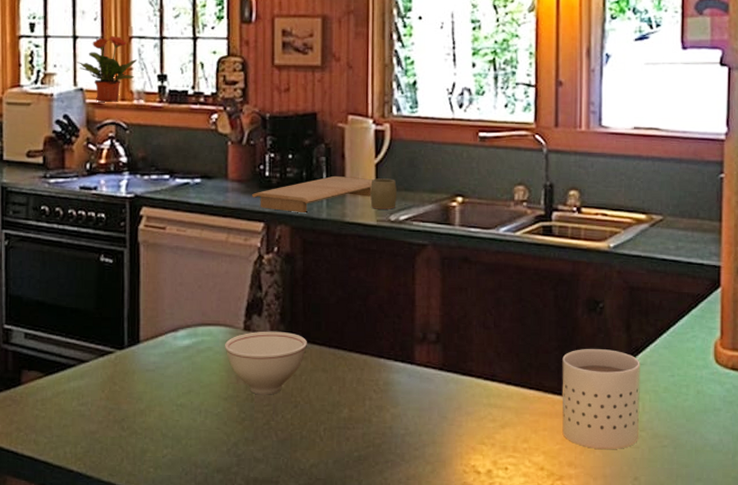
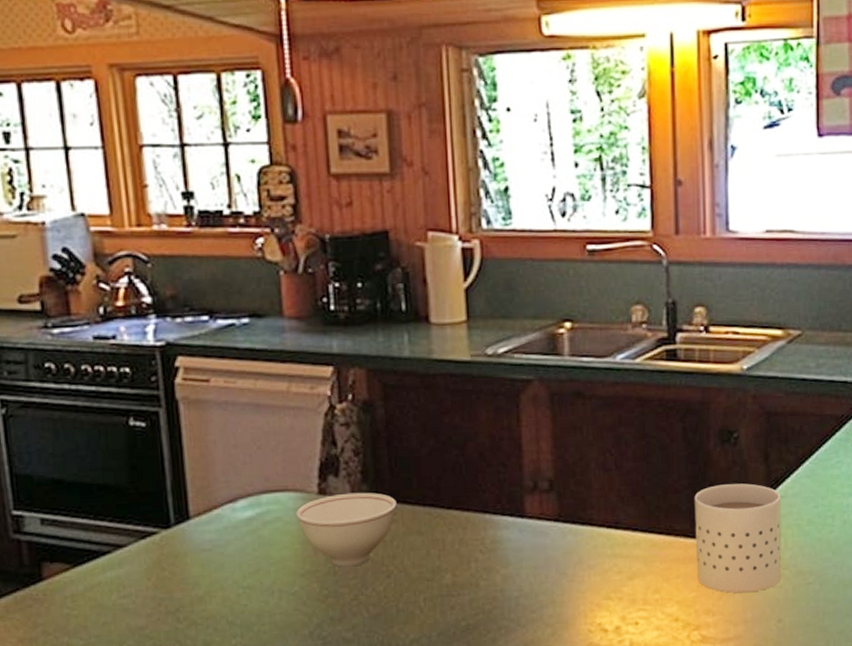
potted plant: present [77,35,138,102] -> none [72,144,153,229]
cutting board: present [252,175,373,214] -> none [315,305,463,353]
mug: present [370,178,397,209] -> none [460,305,493,342]

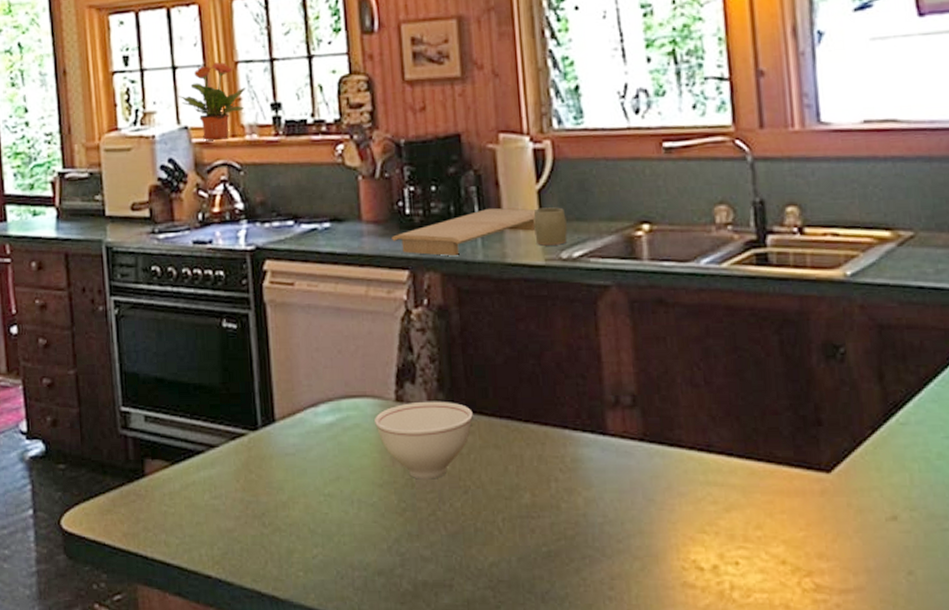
potted plant: none [72,144,153,229] -> present [178,62,246,140]
cutting board: none [315,305,463,353] -> present [392,208,536,257]
mug: none [460,305,493,342] -> present [533,207,568,246]
mug: present [694,483,782,594] -> none [797,406,909,536]

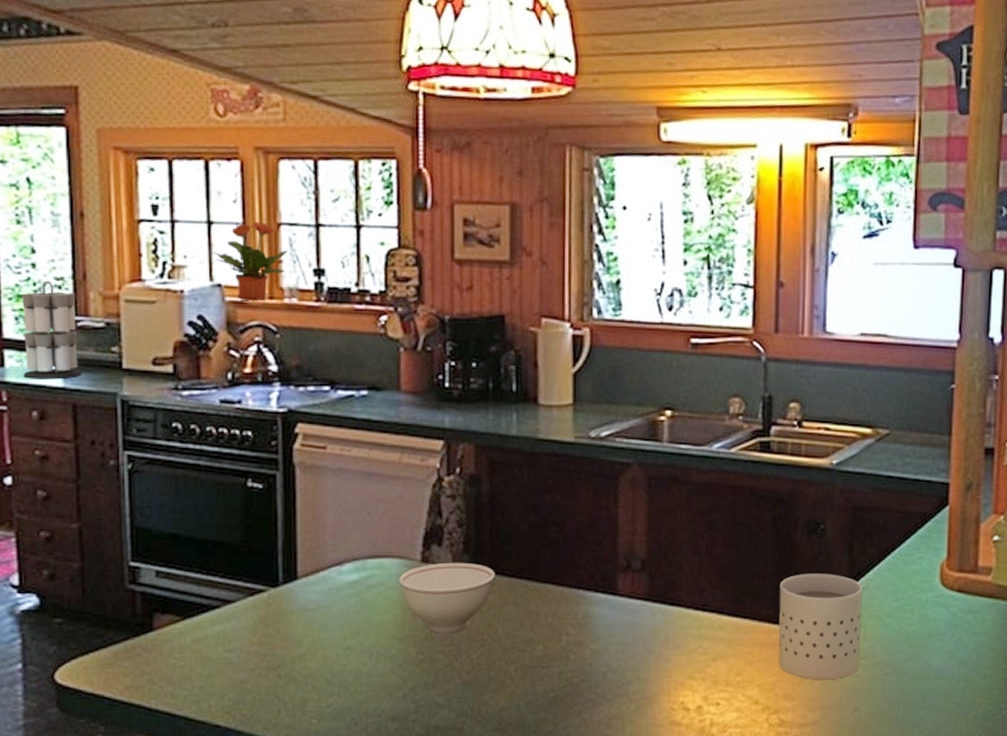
spice rack: none [17,136,70,232] -> present [21,280,81,380]
cutting board: present [392,208,536,257] -> none [429,386,570,430]
mug: present [533,207,568,246] -> none [567,390,597,425]
mug: none [797,406,909,536] -> present [778,574,863,680]

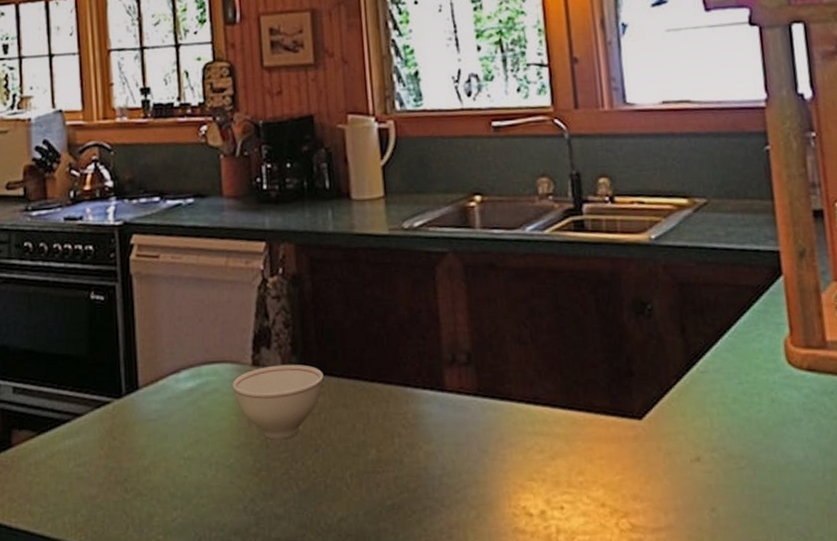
potted plant: present [212,221,288,301] -> none [54,50,118,123]
mug: present [778,574,863,680] -> none [612,357,710,478]

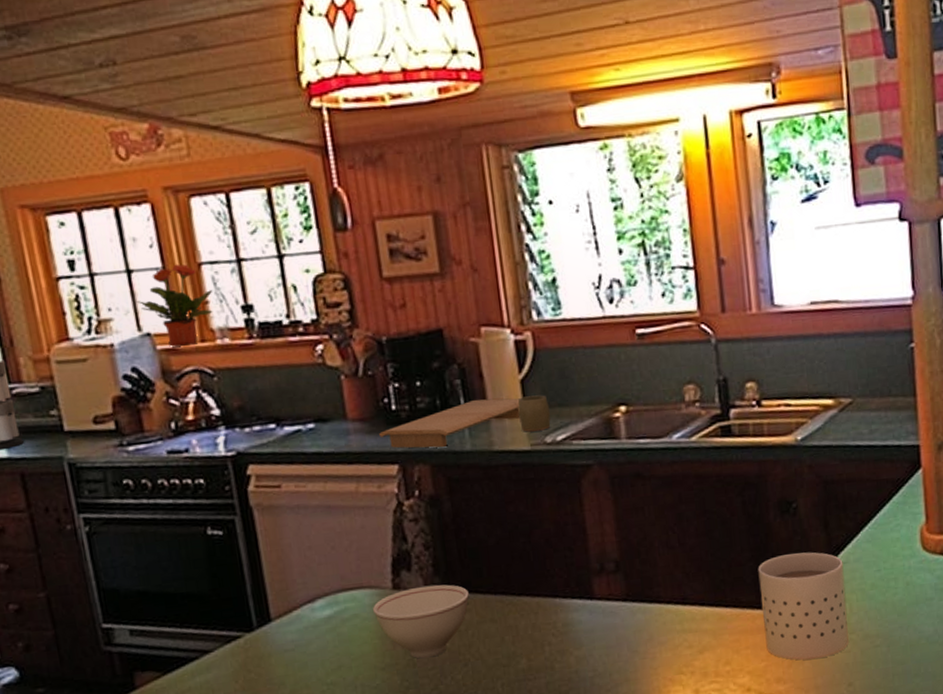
potted plant: none [54,50,118,123] -> present [136,264,213,347]
cutting board: none [250,182,381,228] -> present [379,398,520,448]
mug: none [378,181,409,217] -> present [517,395,551,432]
mug: none [612,357,710,478] -> present [758,552,849,661]

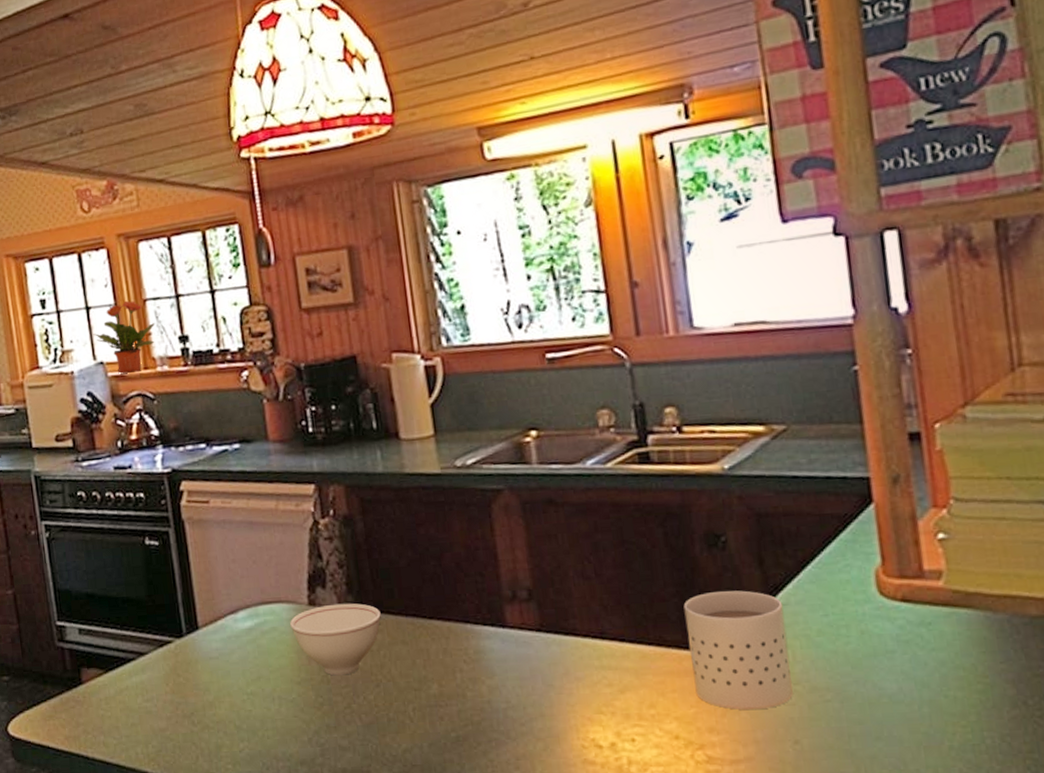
cutting board: present [379,398,520,448] -> none [297,422,431,469]
mug: present [517,395,551,432] -> none [428,419,461,456]

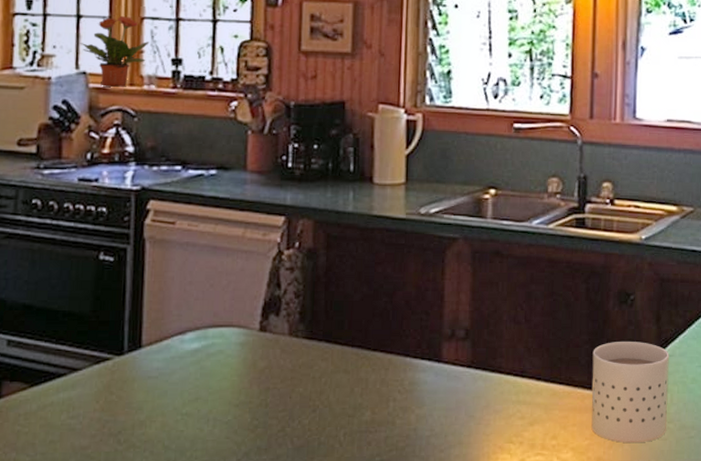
bowl: present [289,603,381,676] -> none [237,331,328,400]

